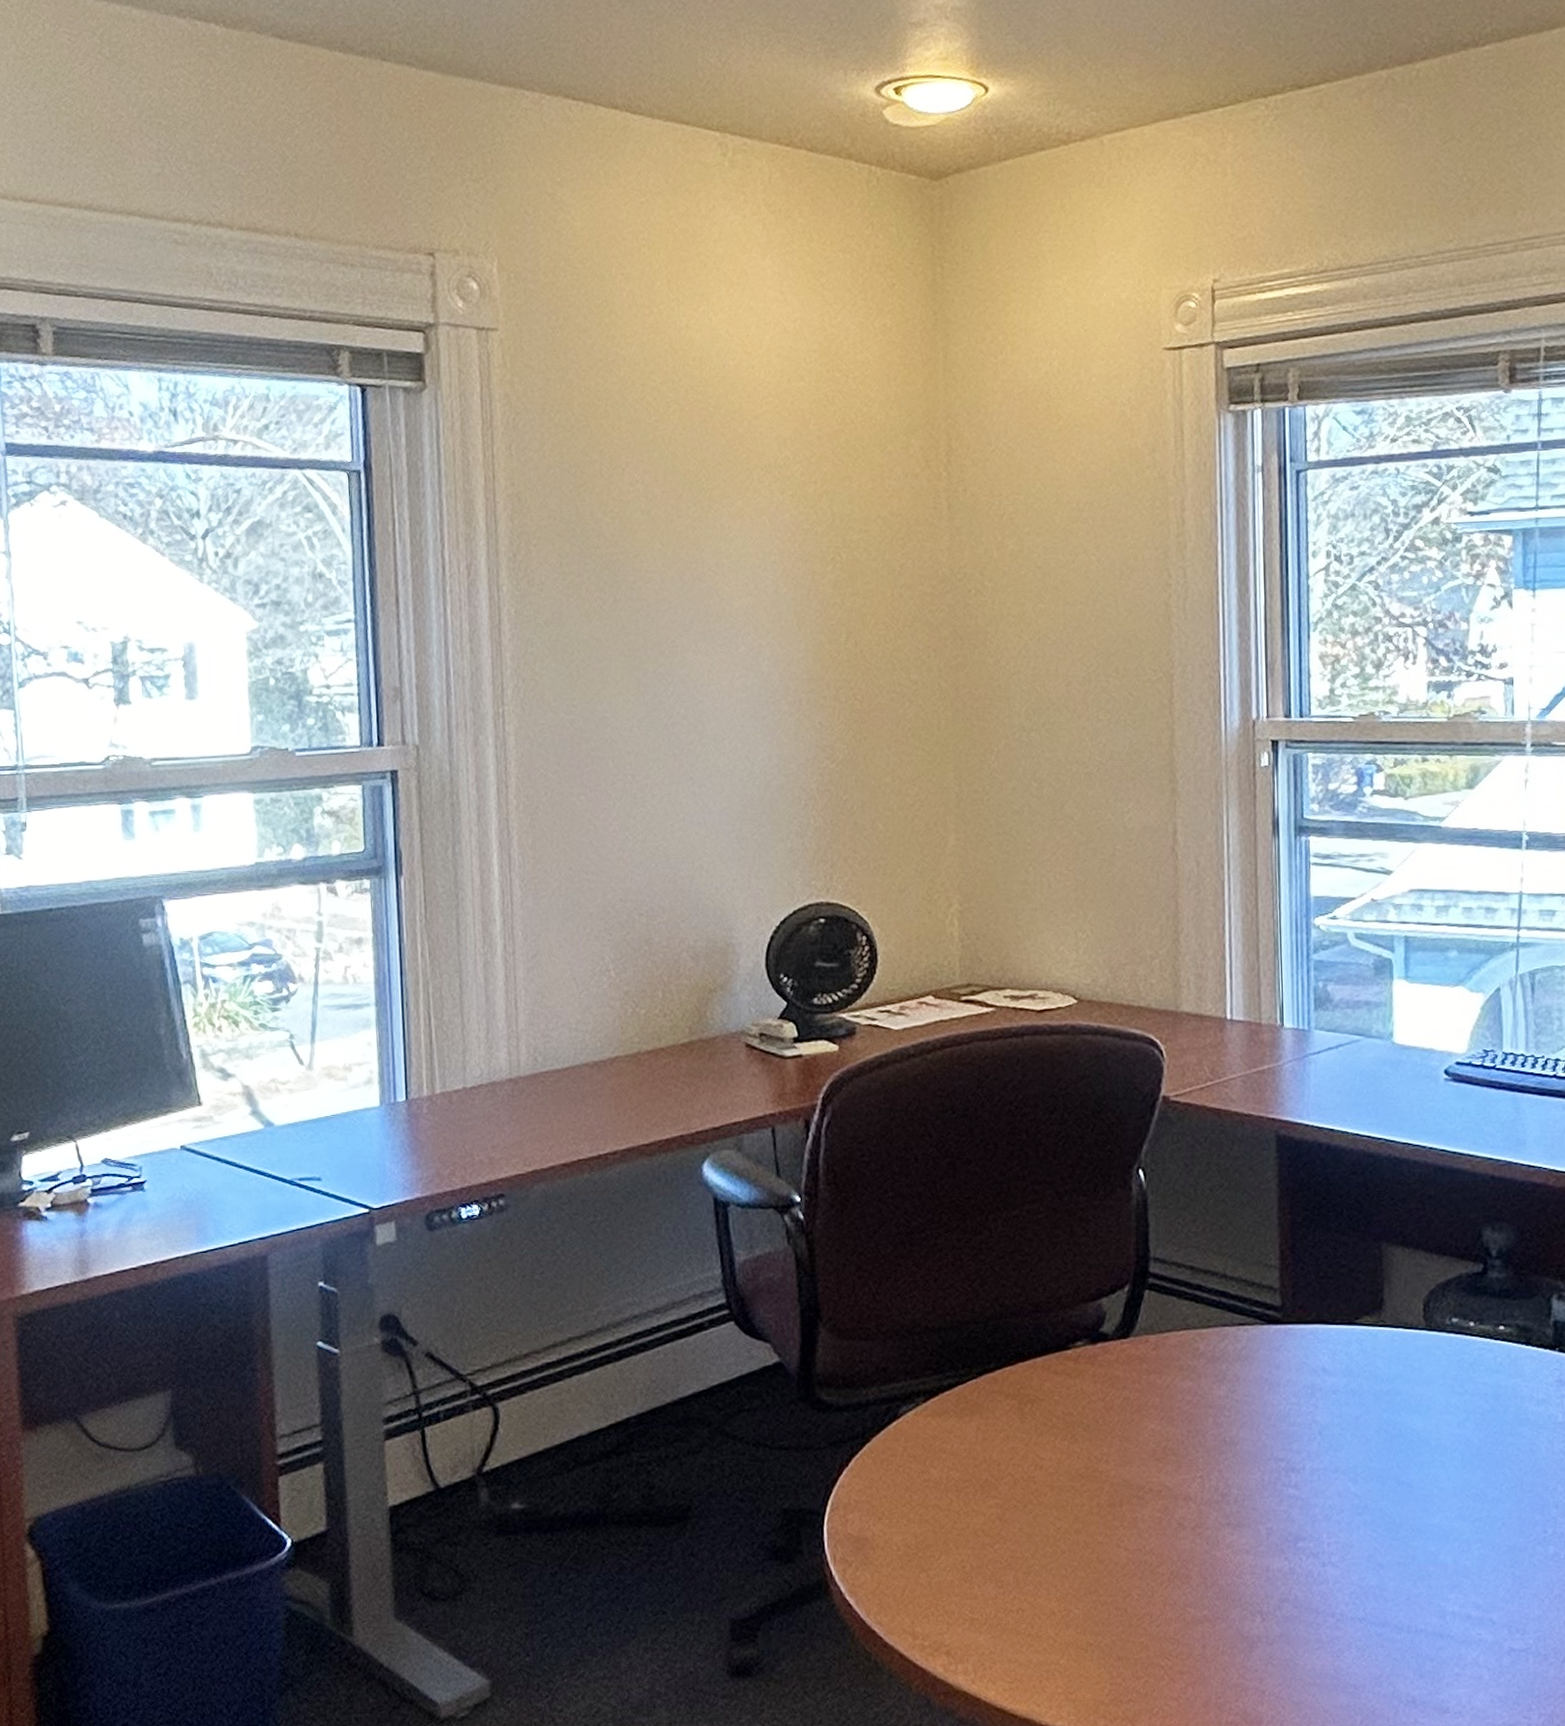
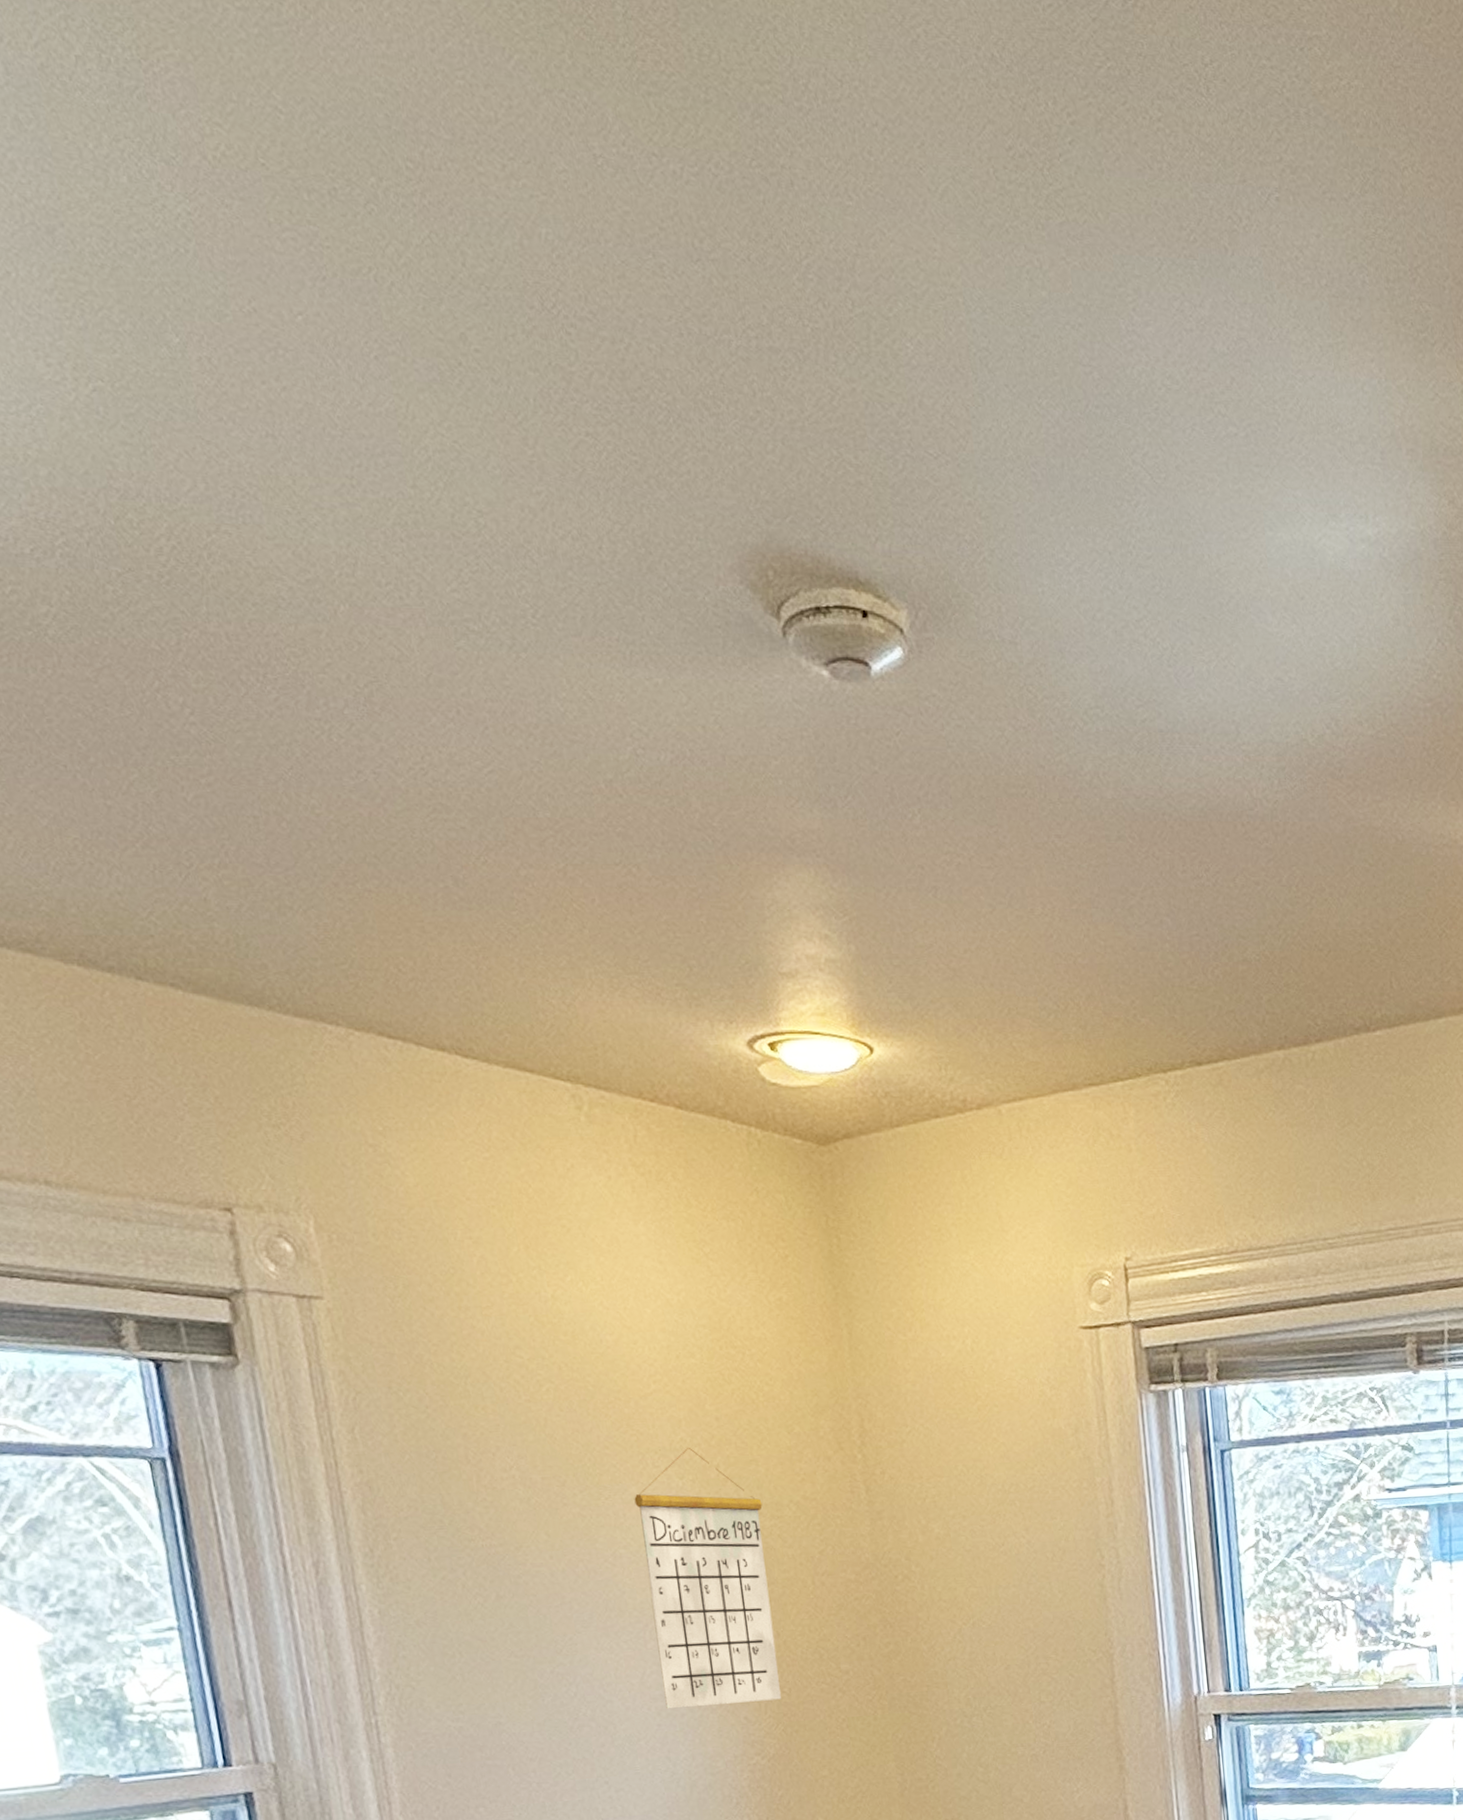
calendar: none [739,464,854,710] -> present [634,1447,781,1708]

